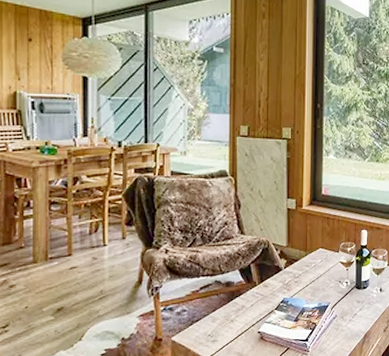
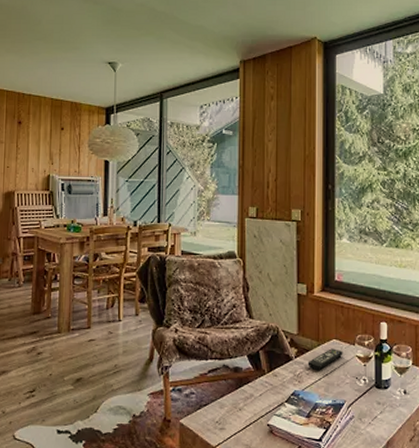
remote control: none [296,257,328,278] -> present [307,348,343,370]

